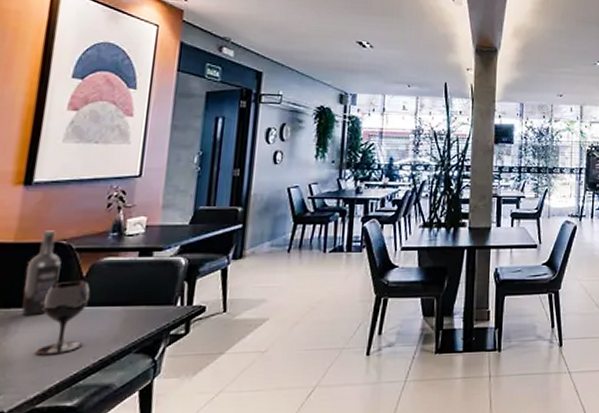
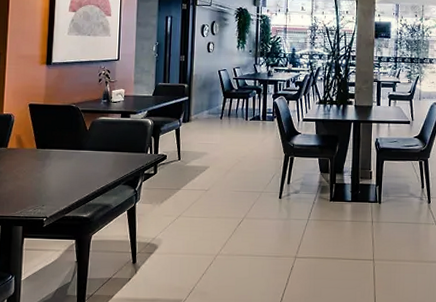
wine bottle: present [21,230,61,315] -> none [52,97,73,154]
wine glass: present [35,280,91,356] -> none [62,132,93,182]

